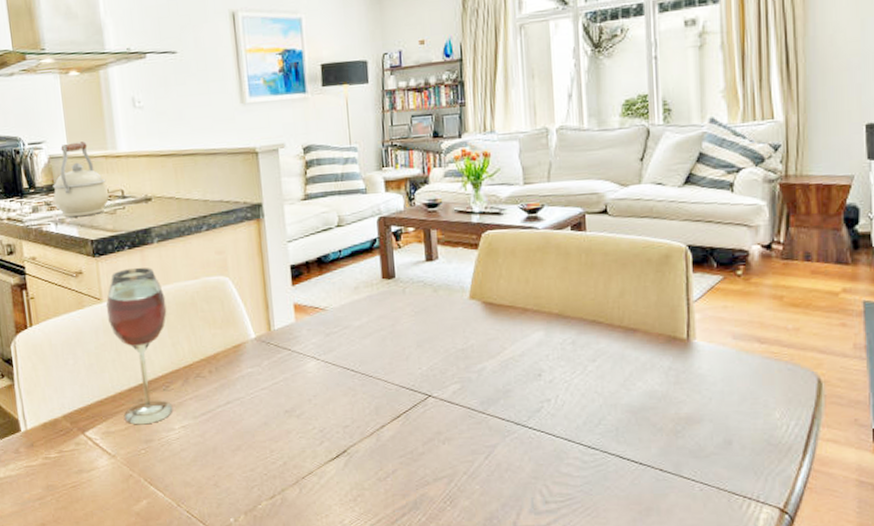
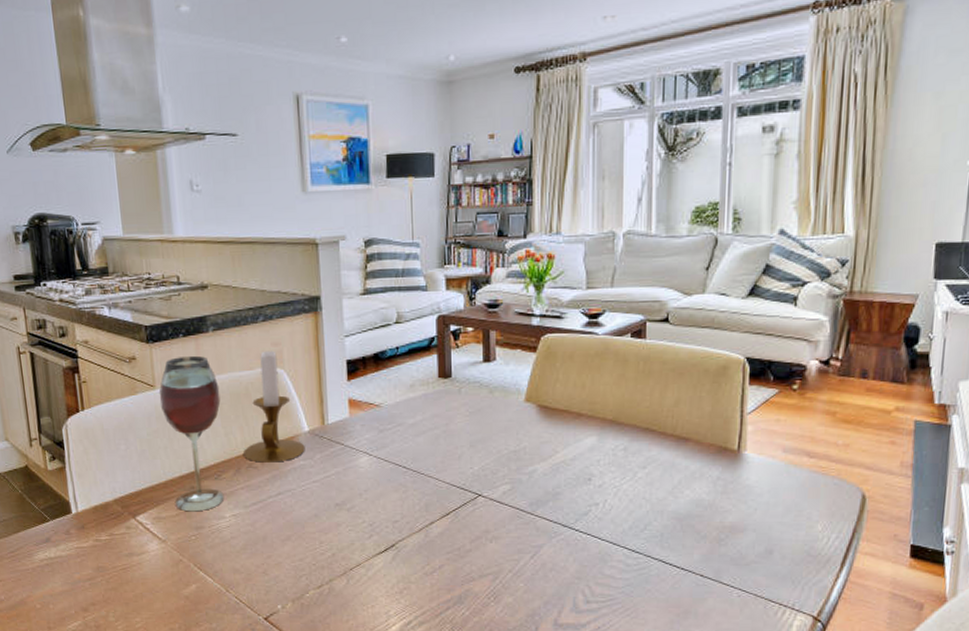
kettle: present [53,141,110,218] -> none [106,224,165,302]
candlestick: none [190,259,253,372] -> present [242,350,305,463]

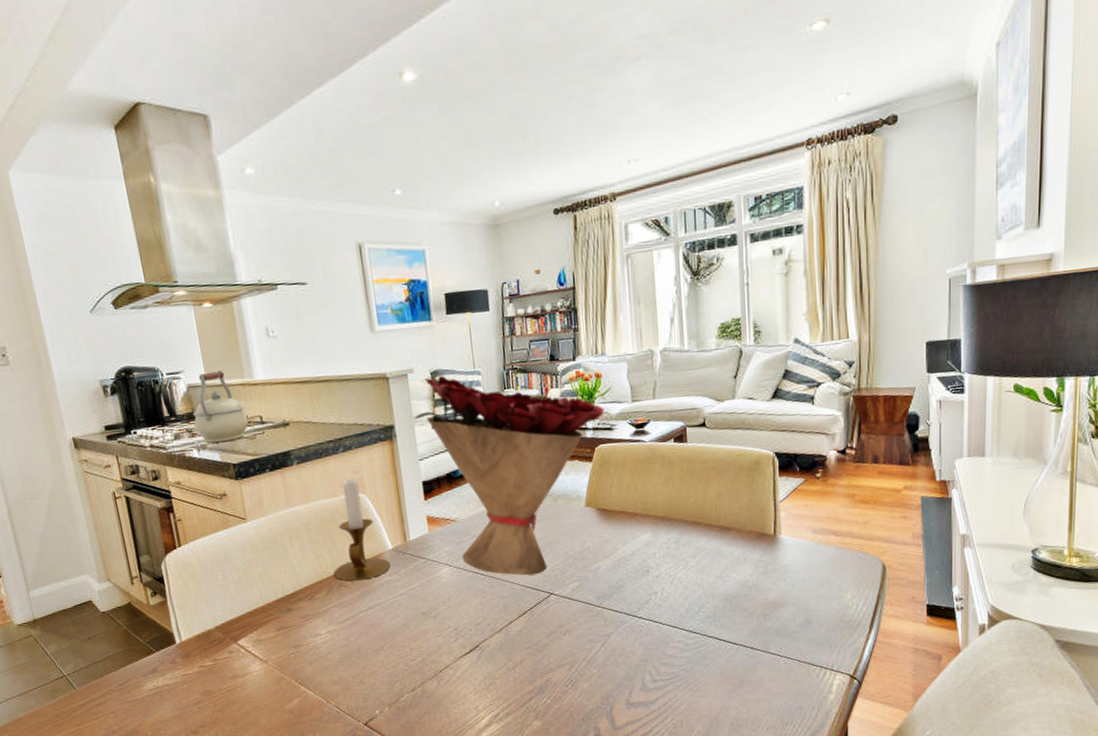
kettle: none [106,224,165,302] -> present [193,370,249,444]
wineglass: present [159,355,224,512] -> none [250,487,319,632]
flower bouquet: none [343,245,555,473] -> present [414,375,605,576]

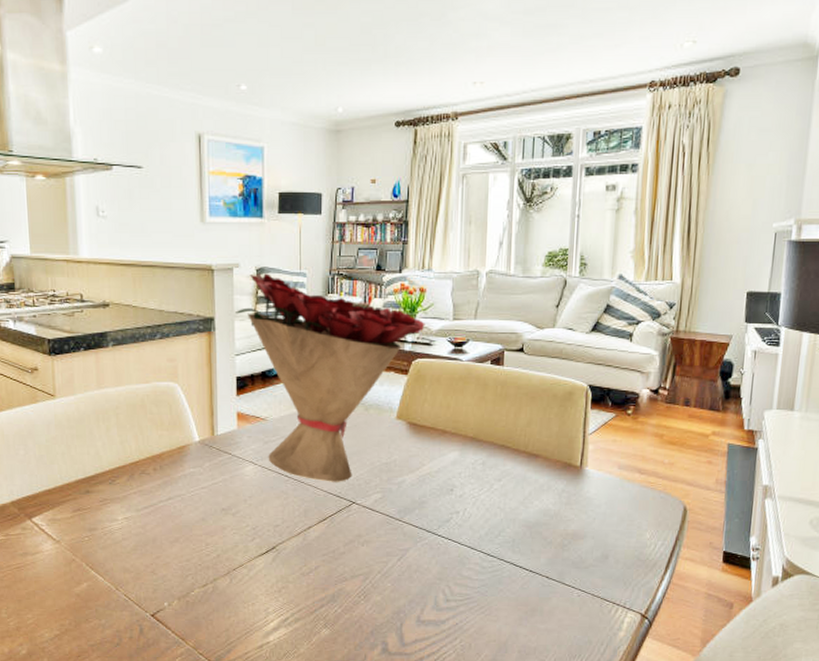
kettle: present [193,370,249,444] -> none [13,244,69,316]
candlestick: present [333,478,391,581] -> none [136,366,195,469]

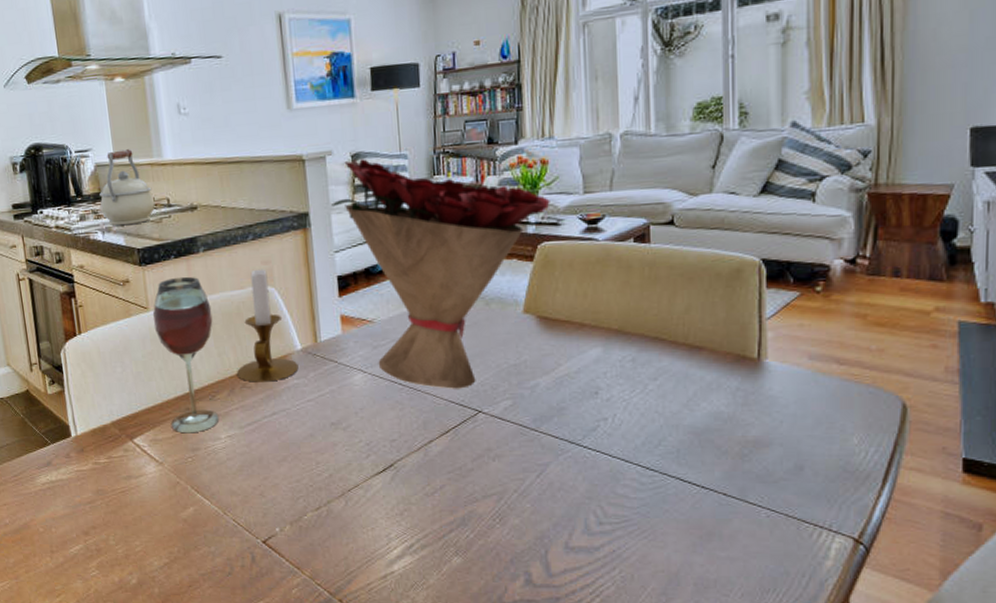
kettle: none [13,244,69,316] -> present [99,149,156,226]
wineglass: none [59,368,118,514] -> present [152,276,219,434]
candlestick: none [136,366,195,469] -> present [236,269,299,382]

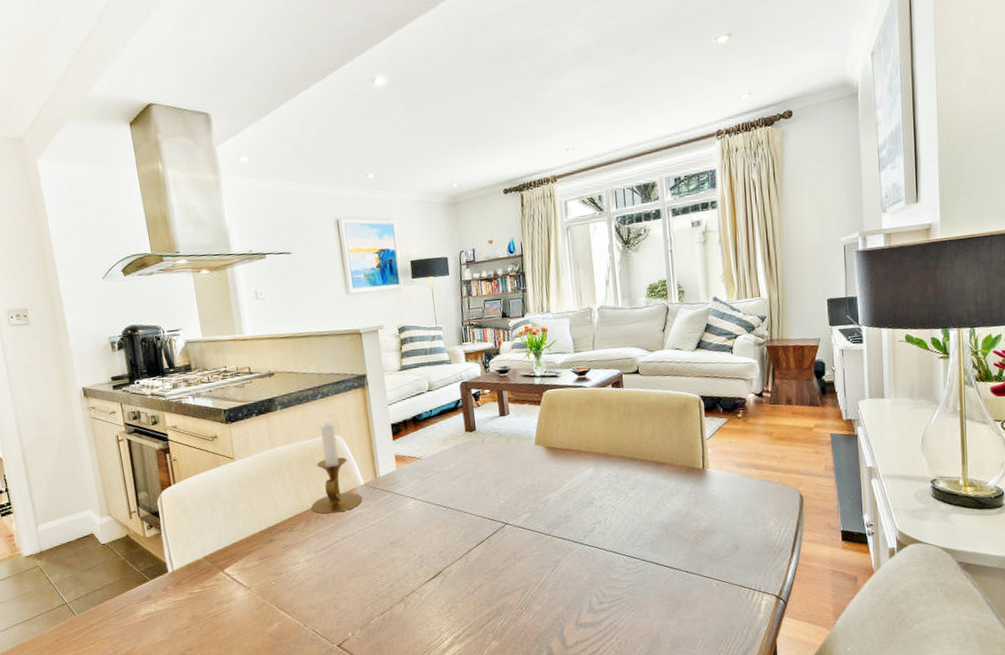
kettle: present [99,149,156,226] -> none [189,328,239,392]
wineglass: present [152,276,219,434] -> none [238,430,298,561]
flower bouquet: present [331,159,550,389] -> none [384,331,551,508]

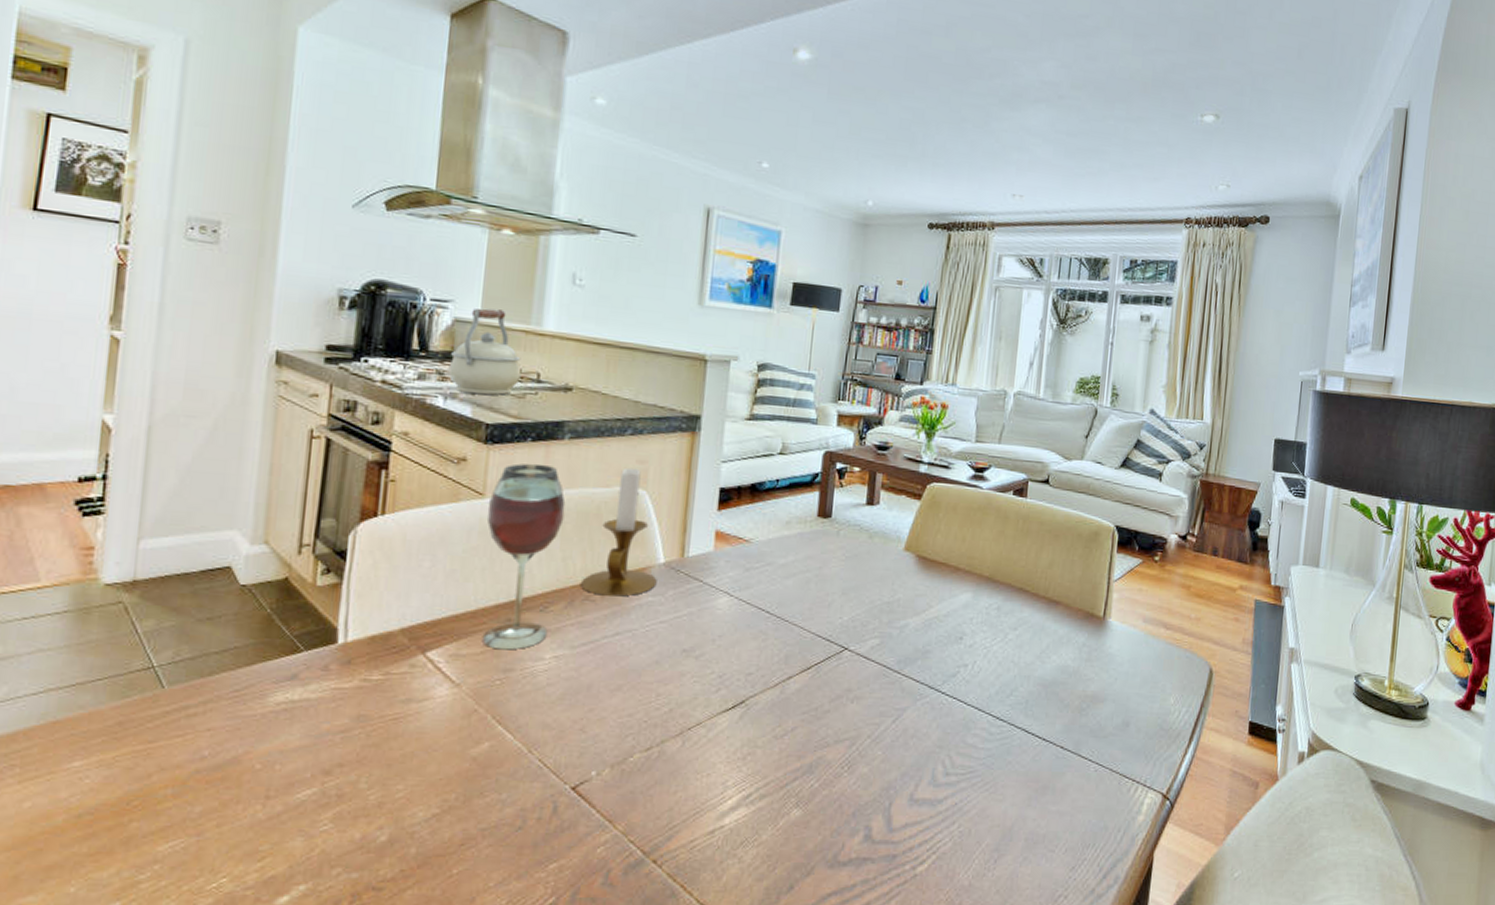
kettle: none [189,328,239,392] -> present [447,307,522,396]
wineglass: none [238,430,298,561] -> present [483,463,566,650]

